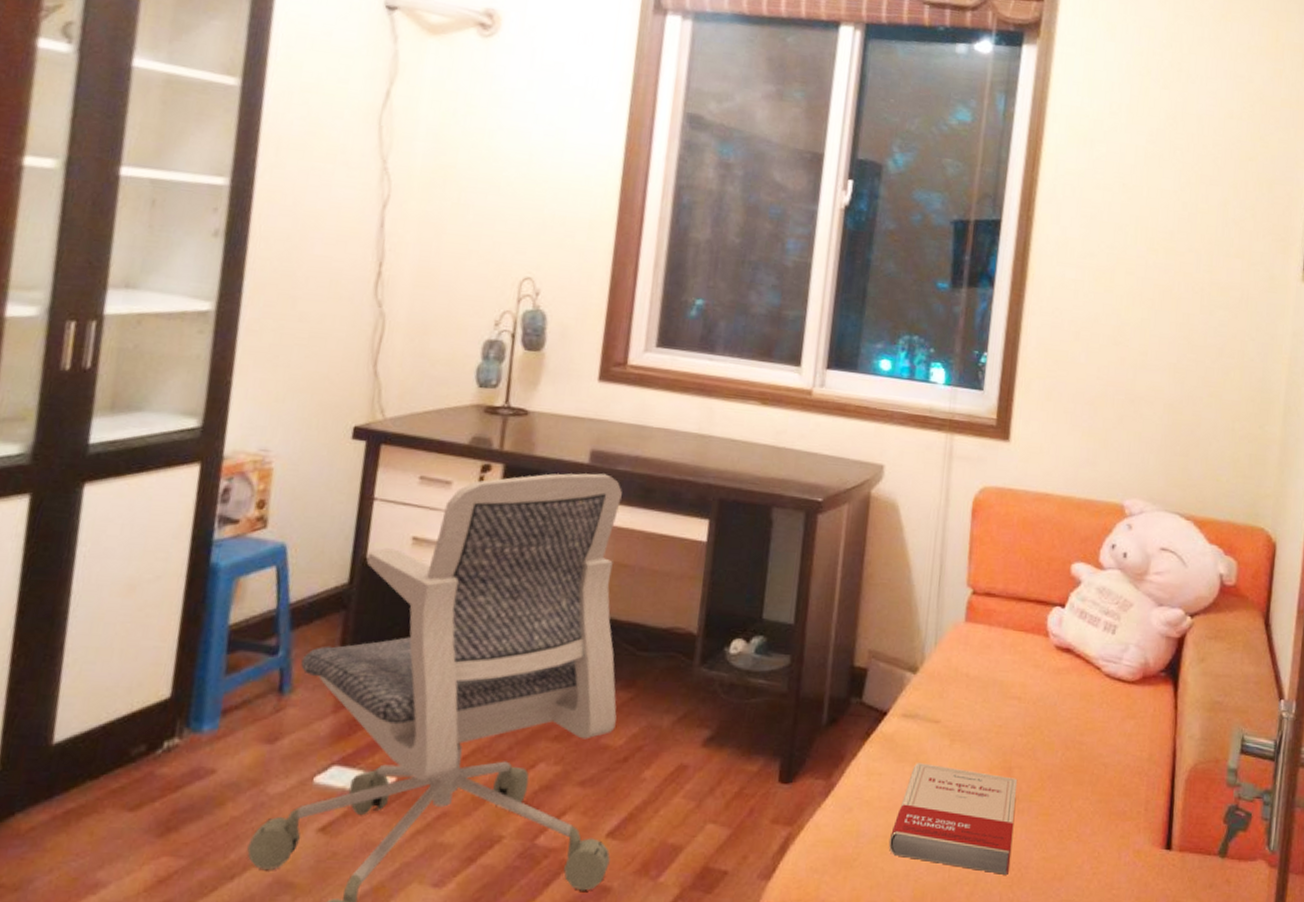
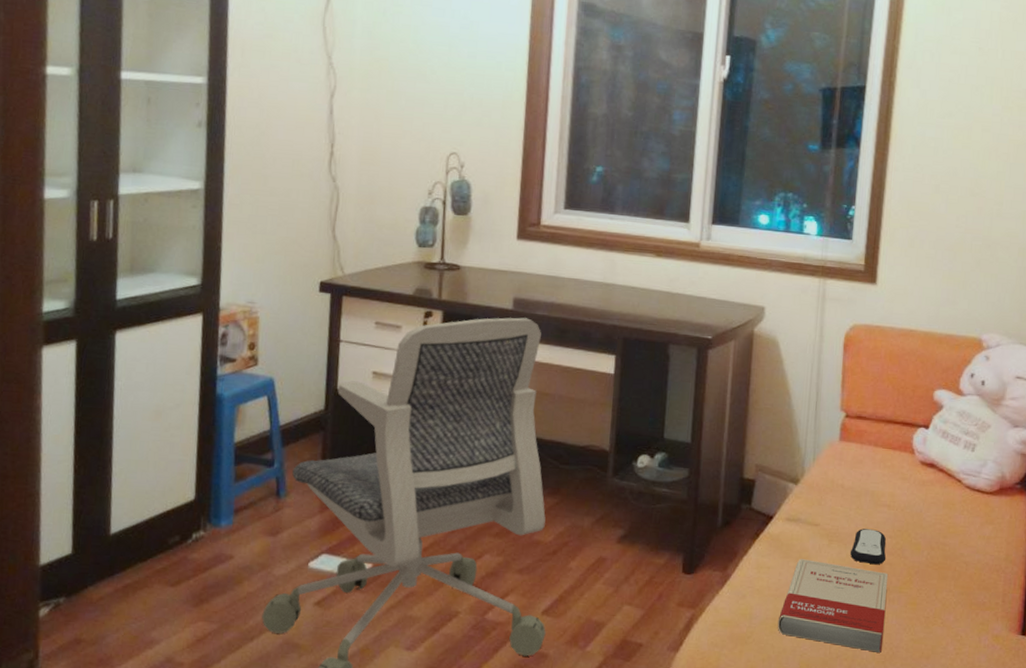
remote control: none [974,725,1016,769] -> present [849,529,886,565]

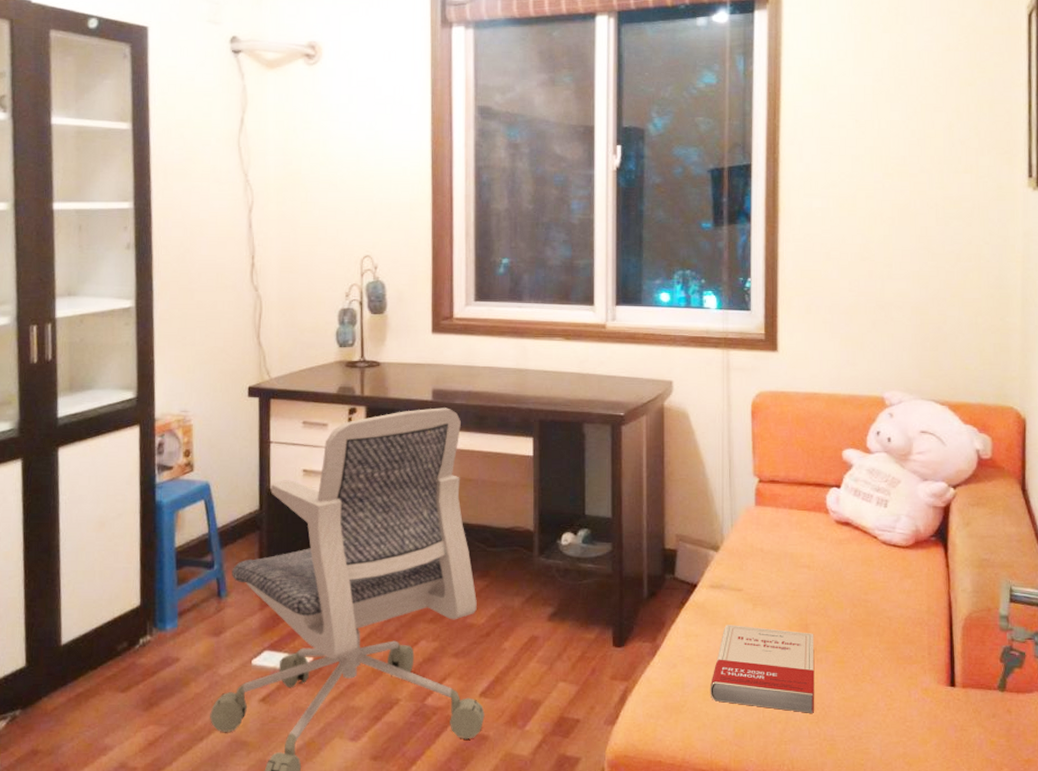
remote control: present [849,529,886,565] -> none [774,591,811,626]

